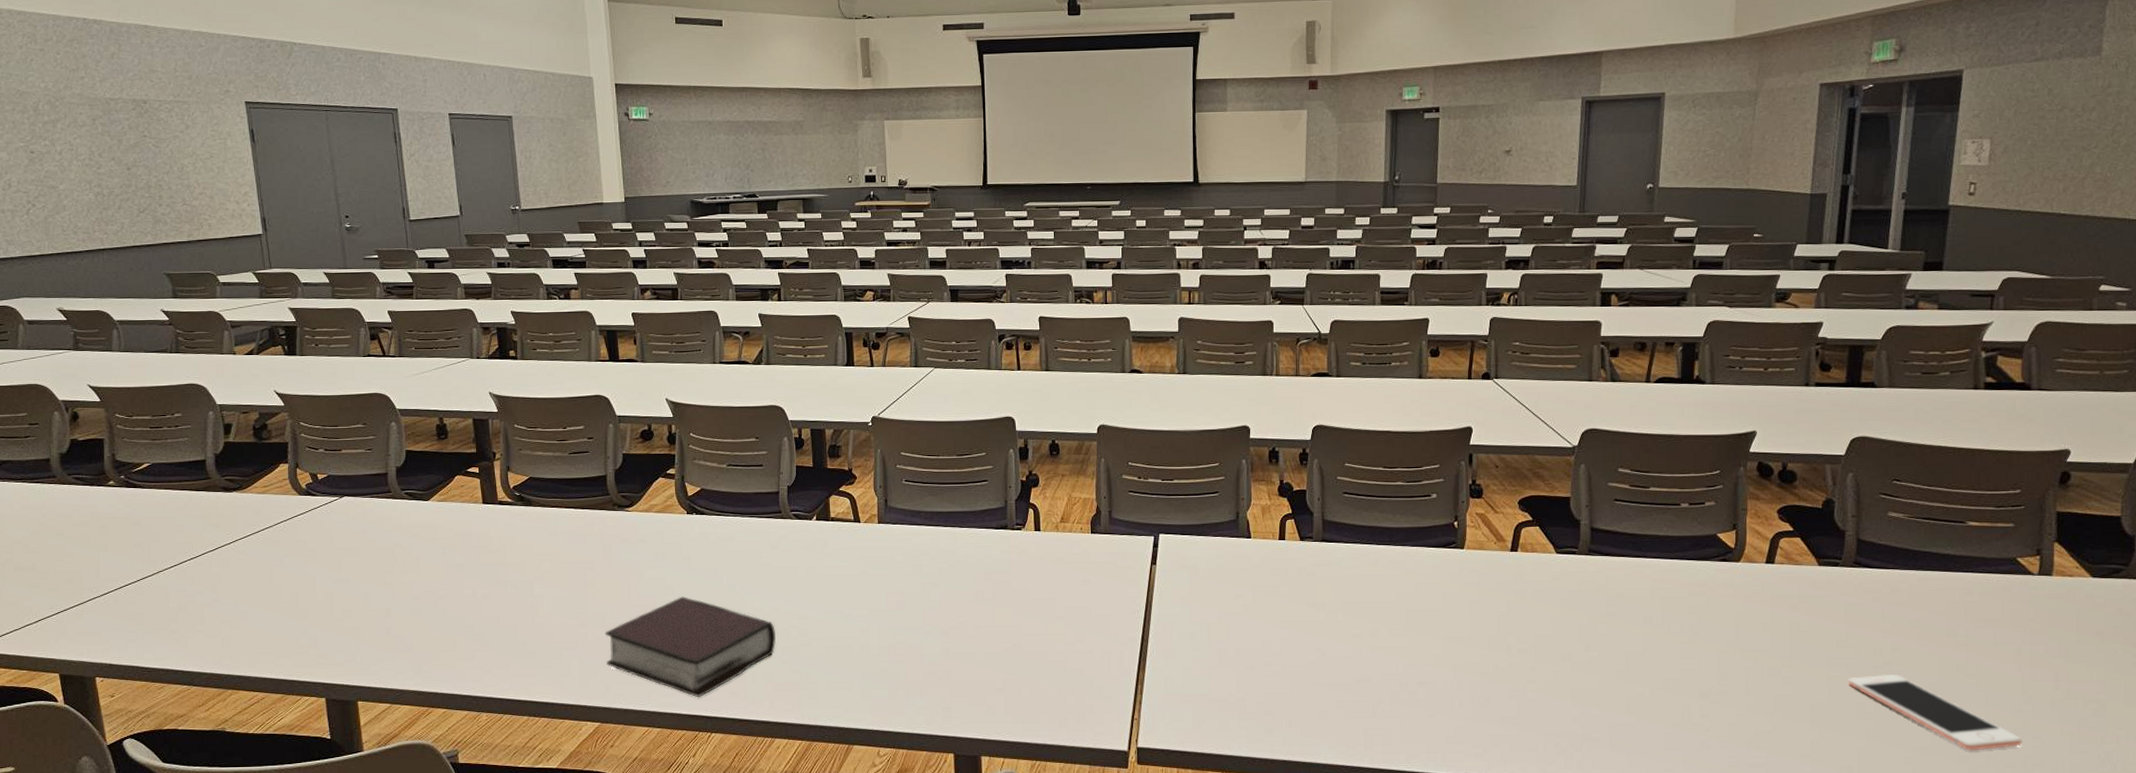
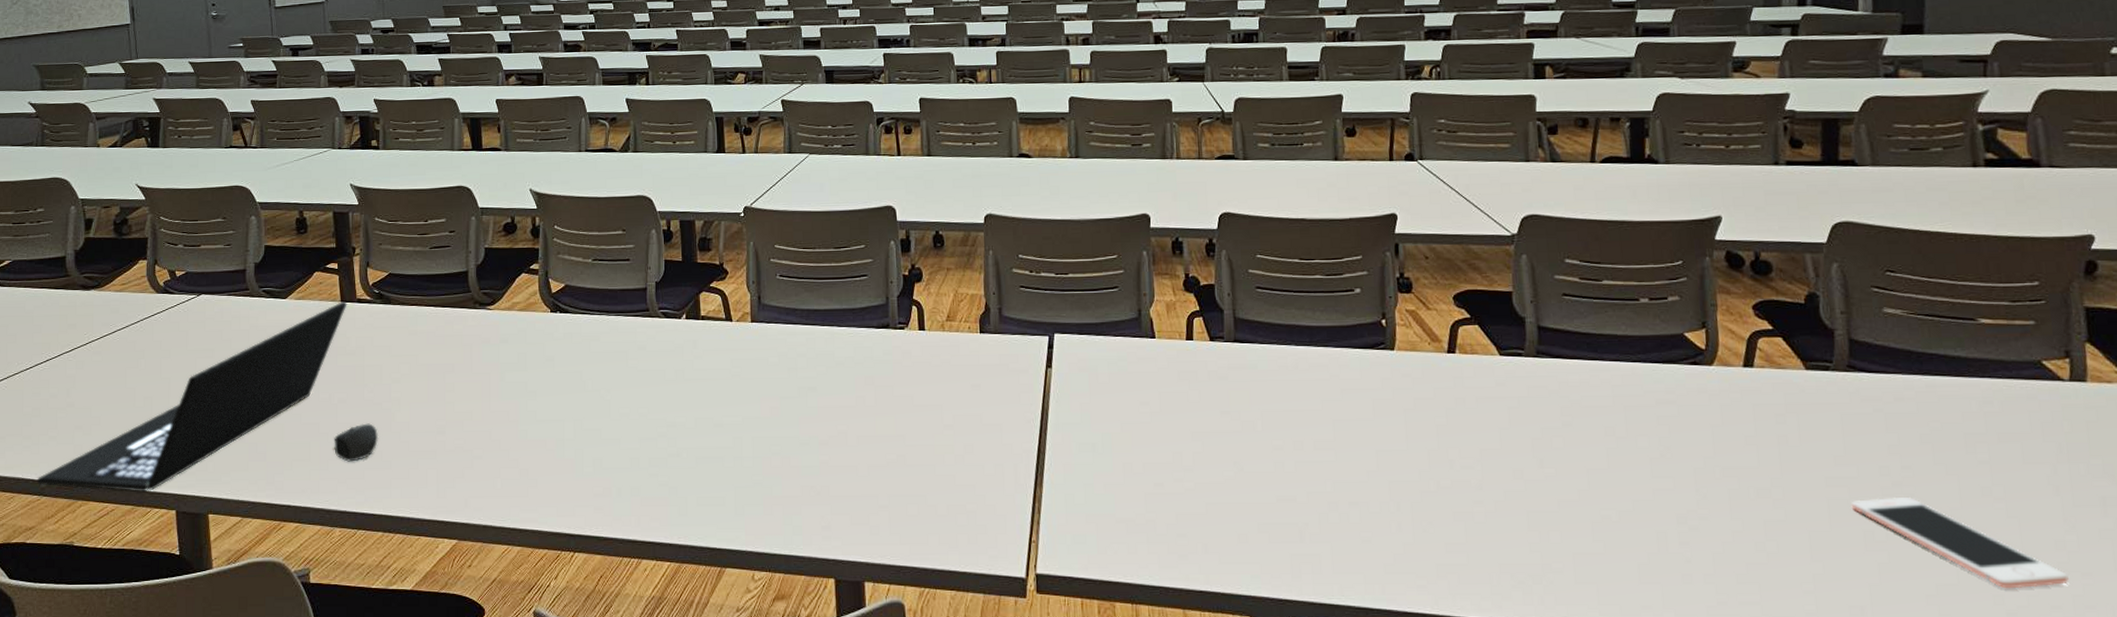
laptop: none [186,503,489,682] -> present [37,301,347,493]
mouse: none [479,617,523,652] -> present [334,423,379,462]
bible: present [605,596,776,698] -> none [464,402,643,513]

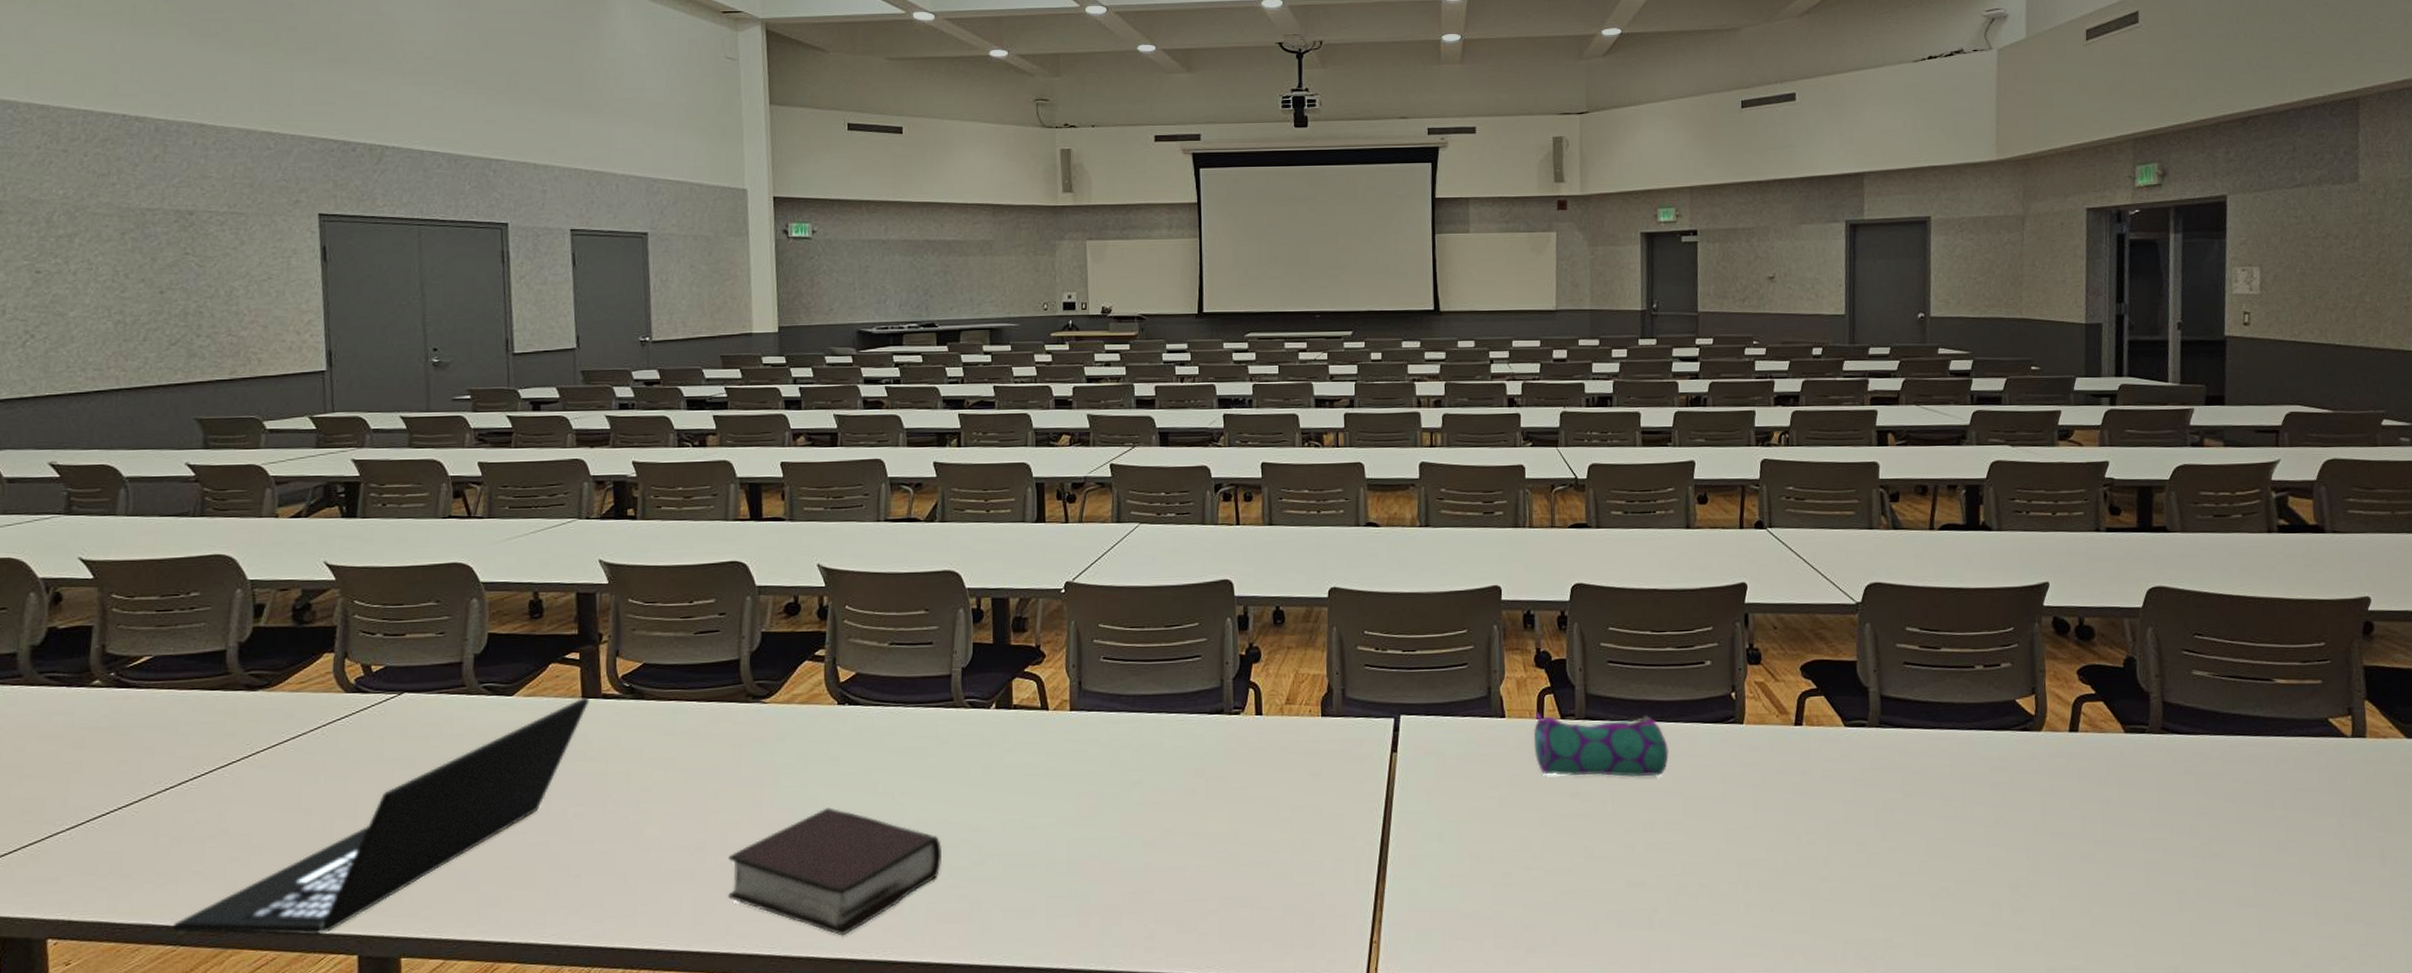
mouse: present [334,423,379,462] -> none [566,840,623,887]
bible: none [464,402,643,513] -> present [728,807,941,936]
pencil case: none [1183,334,1318,398] -> present [1533,713,1669,778]
cell phone: present [1851,498,2069,589] -> none [2165,856,2354,942]

